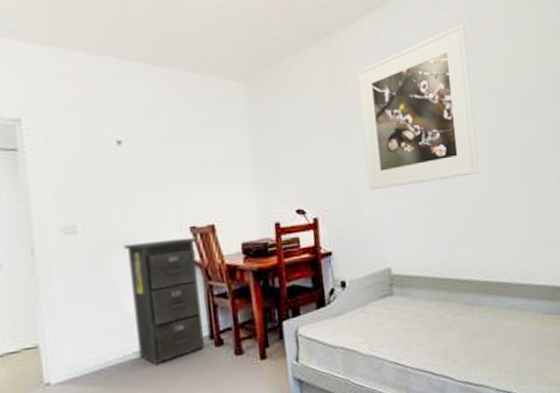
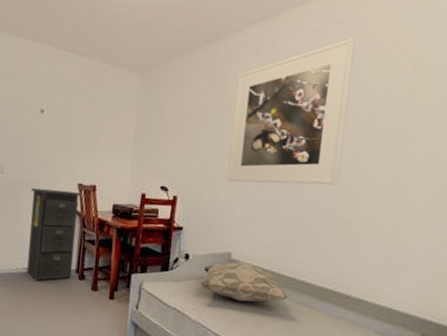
decorative pillow: none [364,274,458,319] -> present [200,261,289,302]

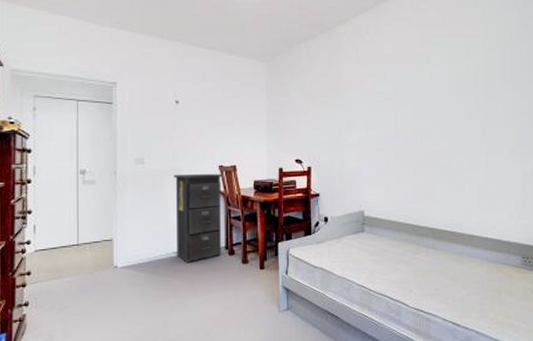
decorative pillow: present [200,261,289,302] -> none [340,217,416,253]
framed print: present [226,37,356,185] -> none [350,22,442,149]

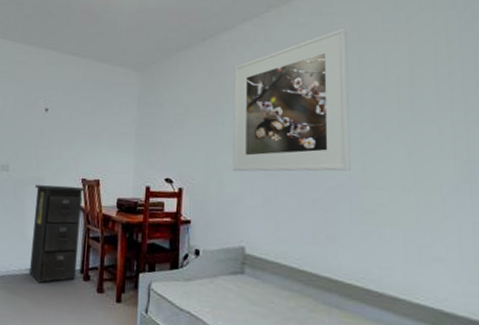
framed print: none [350,22,442,149] -> present [232,27,350,172]

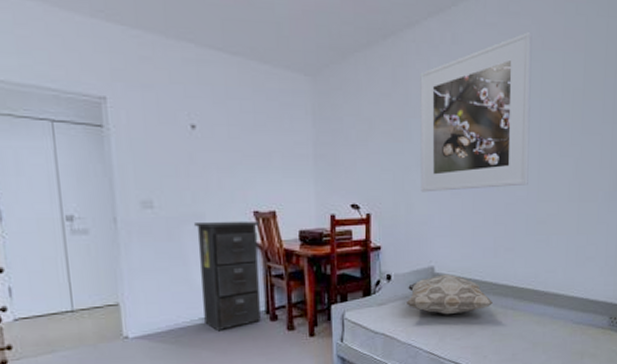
decorative pillow: none [213,256,314,303] -> present [405,274,494,315]

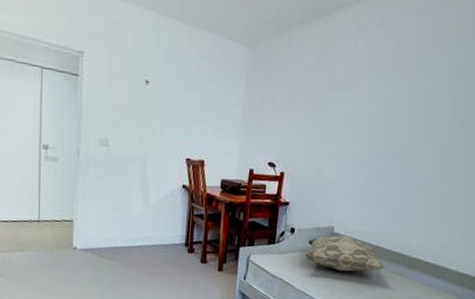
filing cabinet: present [195,221,262,330] -> none [136,162,191,254]
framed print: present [420,31,532,193] -> none [331,19,459,164]

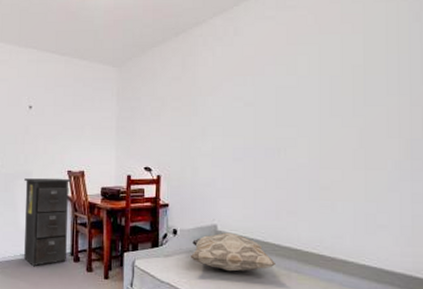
filing cabinet: none [136,162,191,254] -> present [24,178,72,266]

